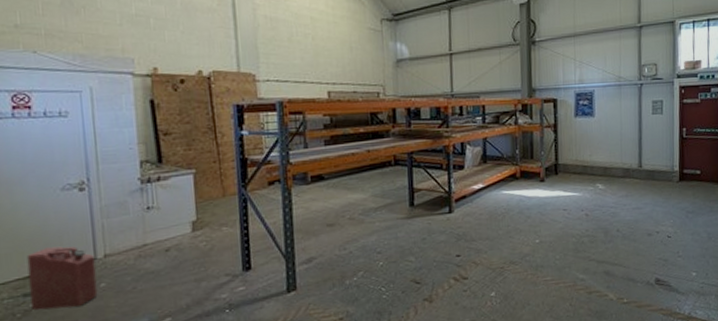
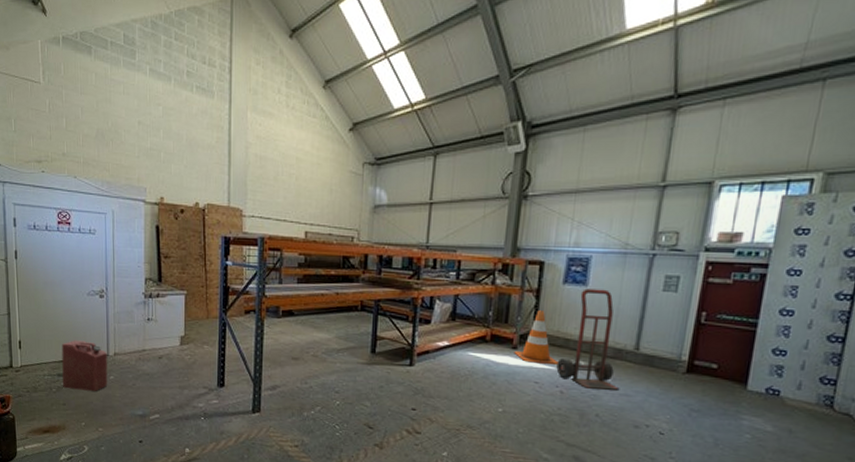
cone: none [542,143,581,193] -> present [514,310,558,364]
hand truck: none [579,118,631,208] -> present [556,288,618,390]

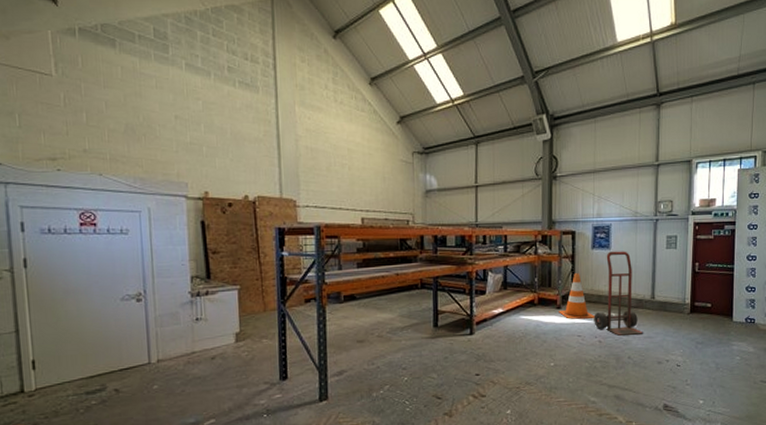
jerry can: present [61,340,108,391] -> none [89,351,151,407]

